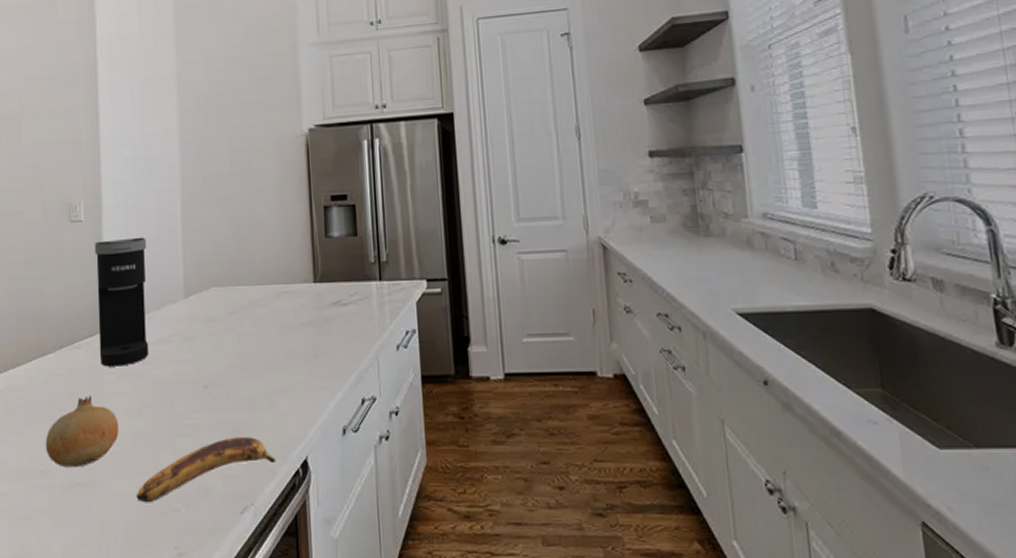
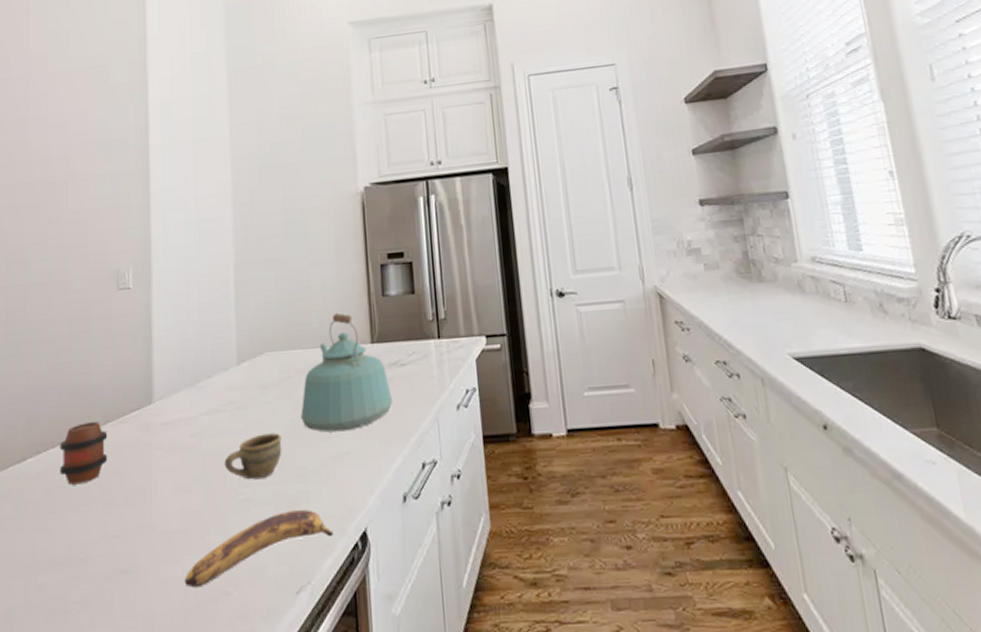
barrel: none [19,346,64,403] -> present [60,422,108,485]
fruit: present [45,395,119,468] -> none [86,473,167,554]
coffee maker: present [94,237,148,367] -> none [143,302,199,441]
cup: none [172,364,227,407] -> present [224,433,282,480]
kettle: none [245,251,334,366] -> present [301,312,393,433]

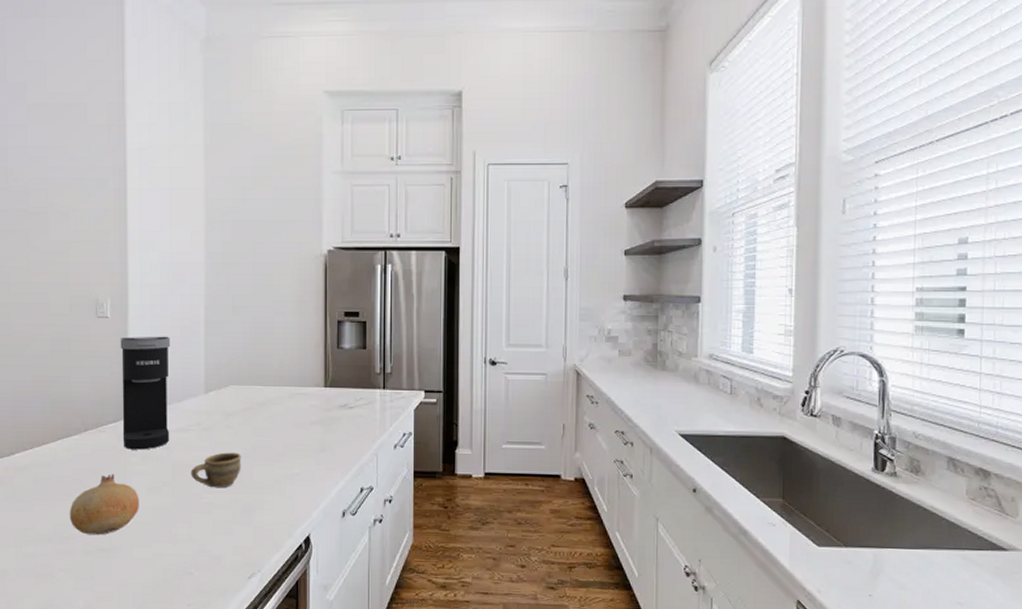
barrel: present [60,422,108,485] -> none [45,428,88,478]
fruit: none [86,473,167,554] -> present [69,473,139,536]
coffee maker: none [143,302,199,441] -> present [120,336,171,450]
banana: present [184,510,334,588] -> none [154,515,283,567]
kettle: present [301,312,393,433] -> none [259,358,340,457]

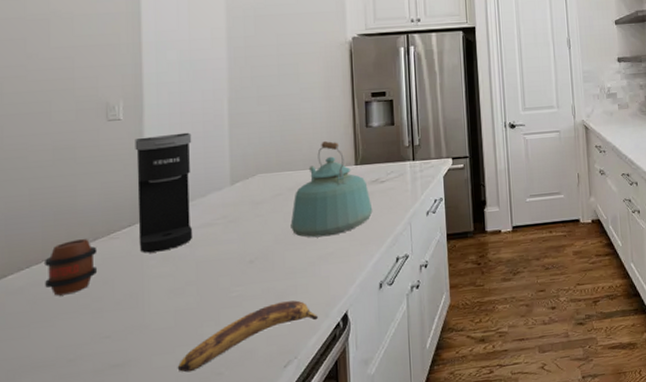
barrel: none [45,428,88,478] -> present [45,239,98,296]
fruit: present [69,473,139,536] -> none [75,281,159,353]
banana: none [154,515,283,567] -> present [177,300,319,373]
cup: present [191,452,241,488] -> none [217,240,273,280]
kettle: none [259,358,340,457] -> present [290,140,373,238]

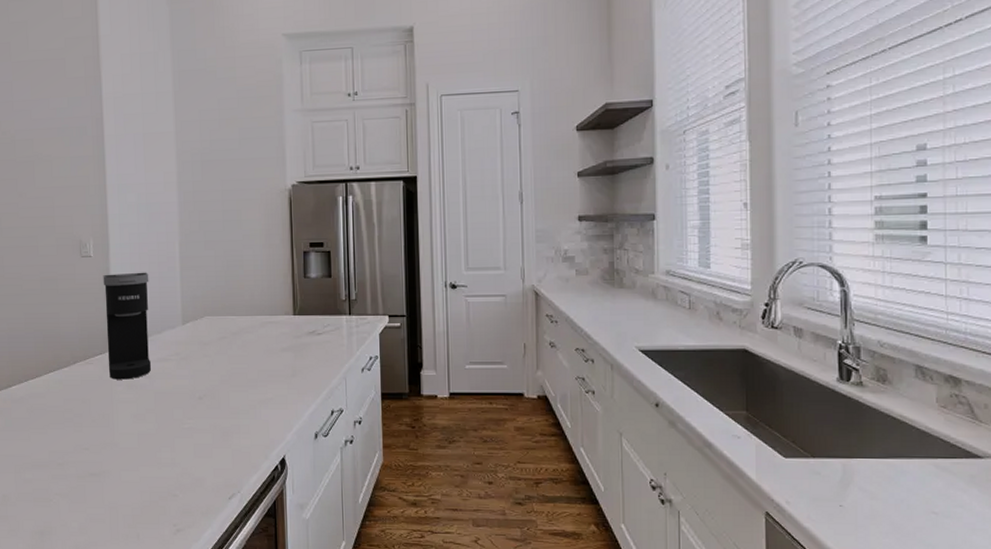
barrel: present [45,239,98,296] -> none [38,362,78,408]
banana: present [177,300,319,373] -> none [141,439,259,490]
kettle: present [290,140,373,238] -> none [234,288,310,382]

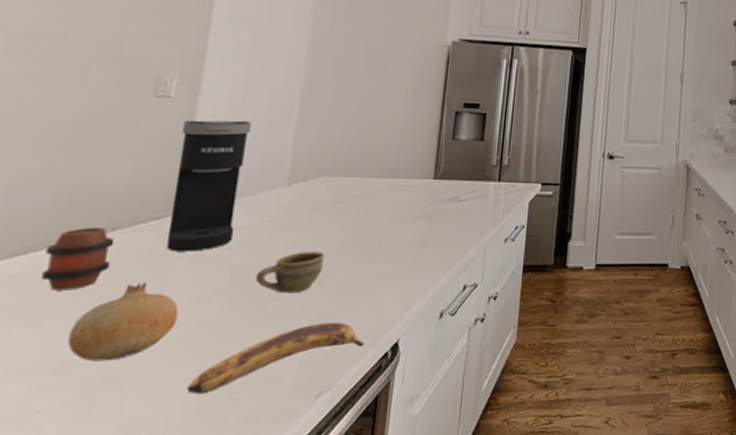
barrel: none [38,362,78,408] -> present [41,228,115,291]
fruit: none [62,402,126,461] -> present [67,282,179,362]
banana: none [141,439,259,490] -> present [186,322,365,395]
cup: none [172,380,219,414] -> present [255,251,325,294]

